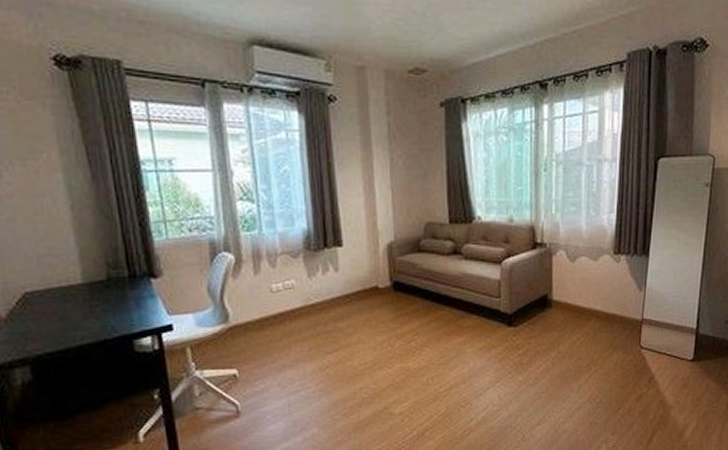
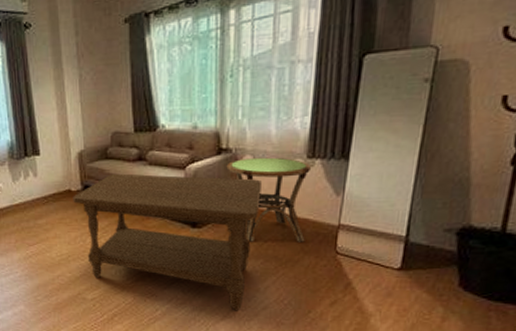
coffee table: none [380,268,574,414] -> present [73,173,262,311]
side table: none [541,252,618,340] -> present [226,157,312,242]

